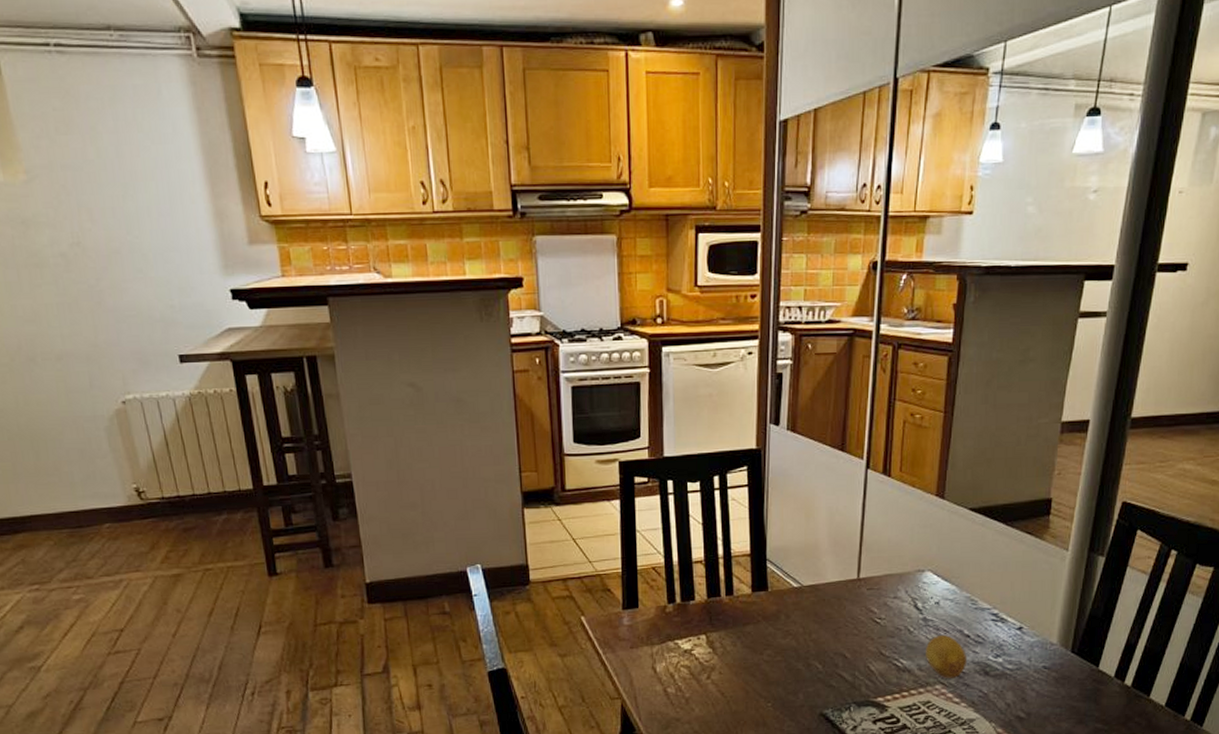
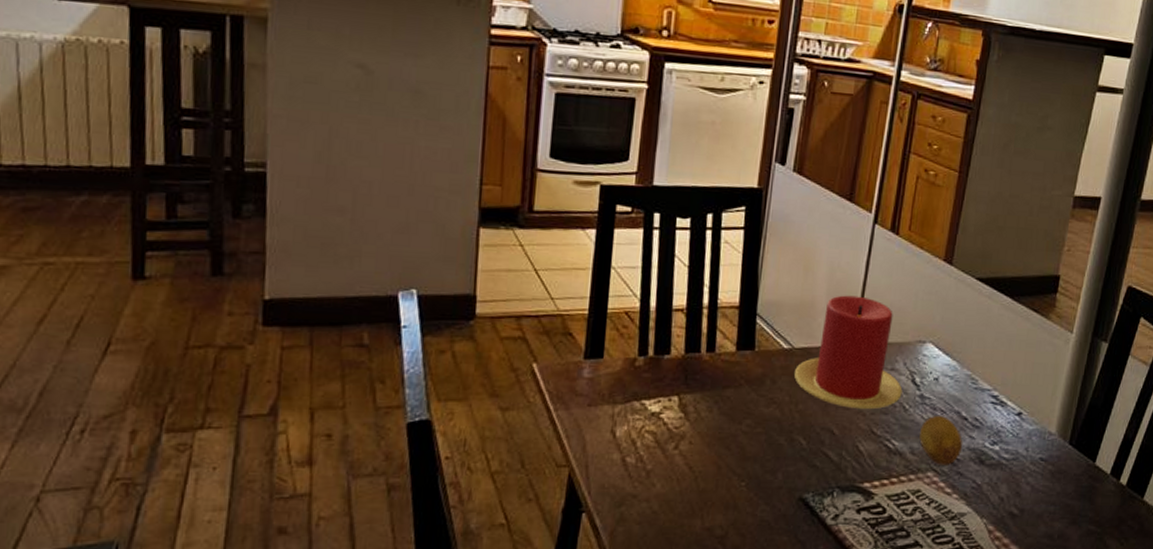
candle: none [806,535,906,634] -> present [794,295,903,409]

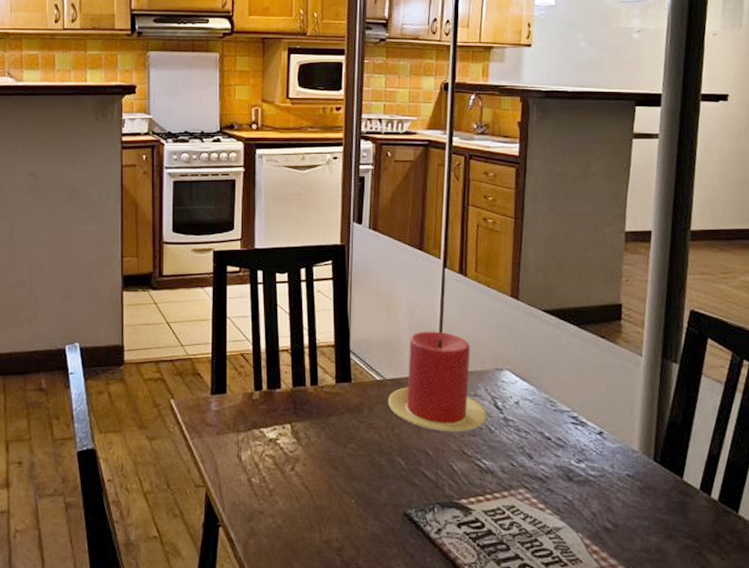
fruit: present [919,416,963,465] -> none [508,437,550,482]

